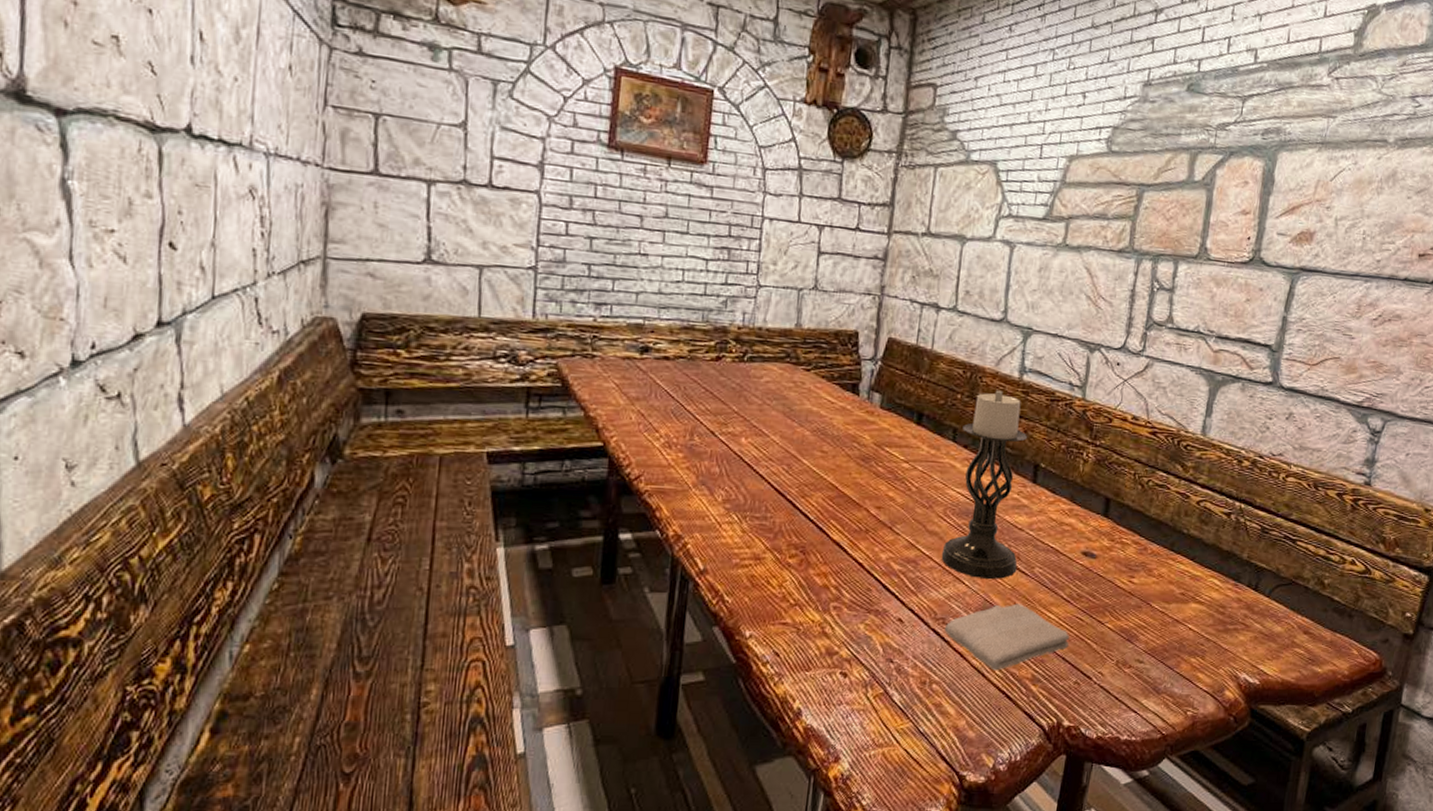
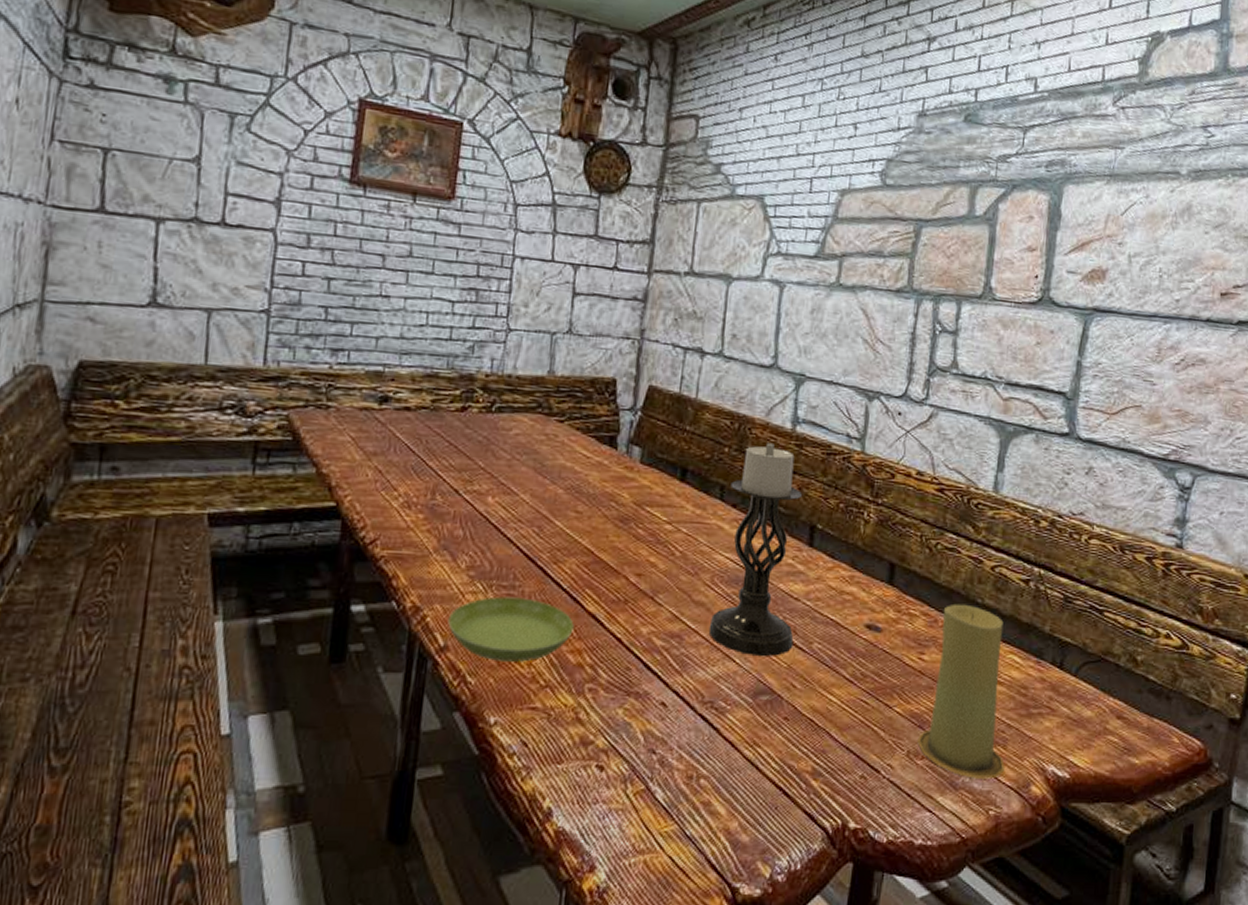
saucer: none [706,526,820,584] -> present [447,596,574,662]
washcloth: present [944,603,1070,671] -> none [712,684,854,763]
candle: none [1125,533,1206,685] -> present [917,603,1006,779]

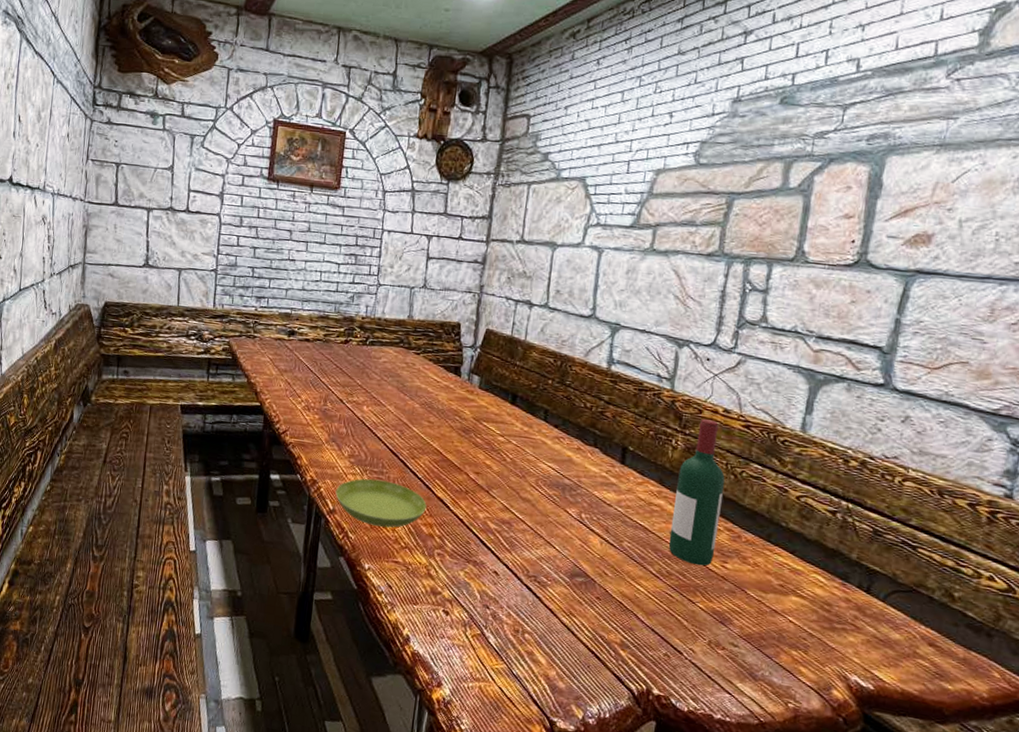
candle holder: present [708,442,802,657] -> none [533,378,615,548]
wine bottle: none [862,484,920,662] -> present [668,419,725,566]
candle: present [917,603,1006,779] -> none [718,524,808,677]

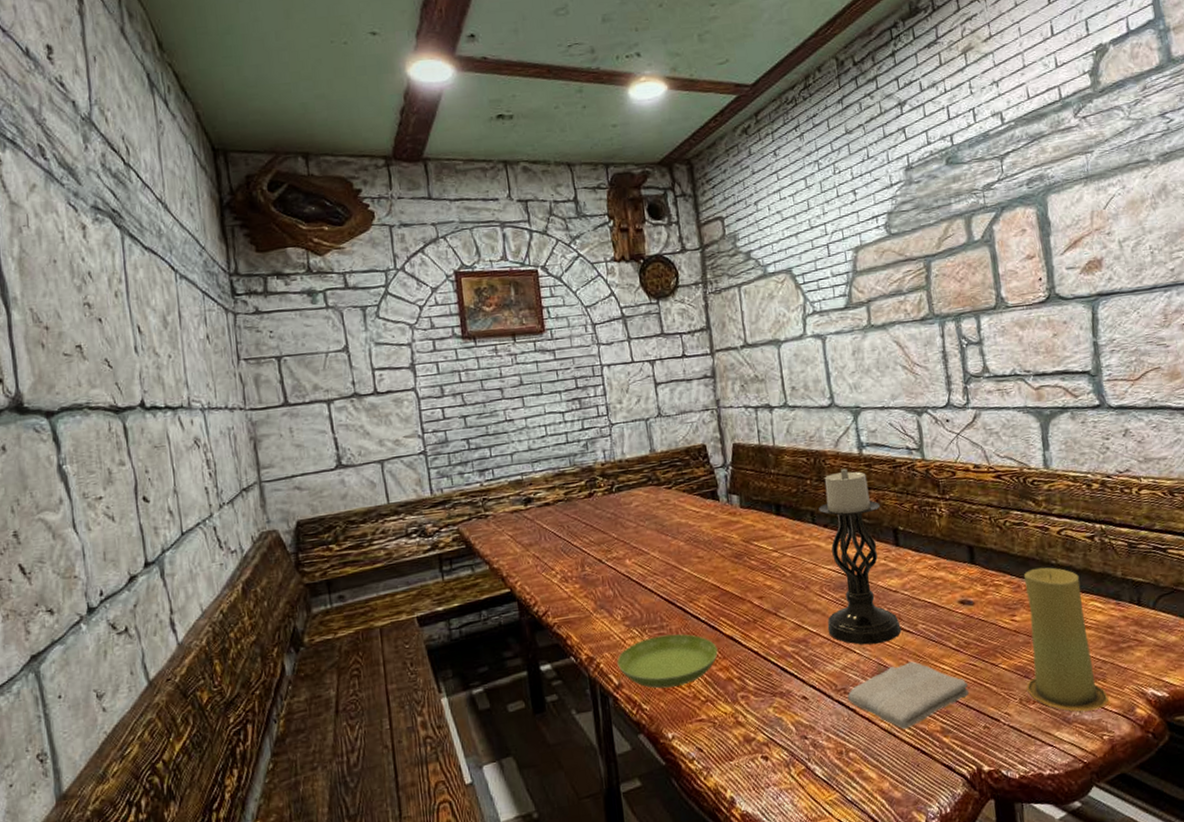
candle holder: none [533,378,615,548] -> present [818,468,902,645]
washcloth: none [536,571,659,632] -> present [847,661,970,730]
wine bottle: present [668,419,725,566] -> none [949,479,1002,627]
candle: none [718,524,808,677] -> present [1023,567,1110,712]

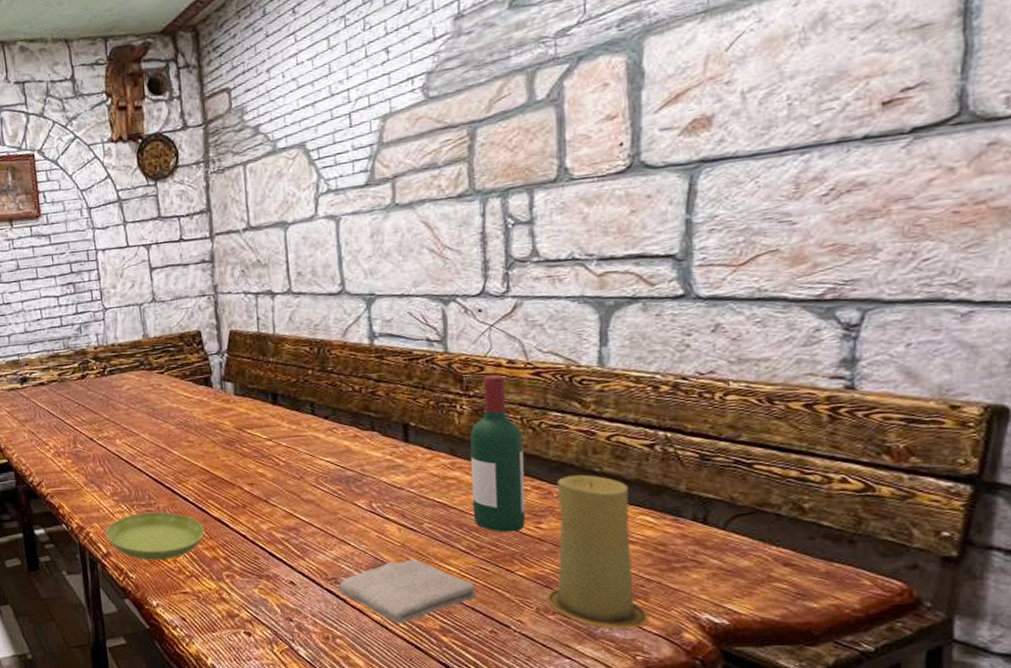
candle holder: present [818,468,902,645] -> none [319,359,404,539]
wine bottle: none [949,479,1002,627] -> present [470,375,526,532]

